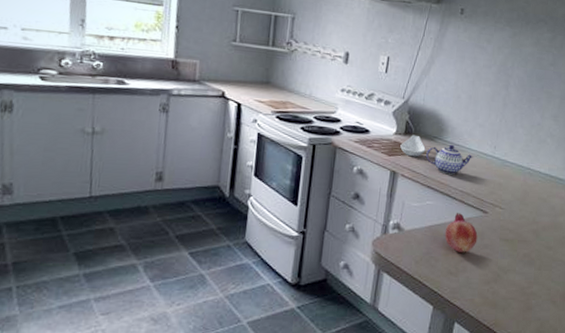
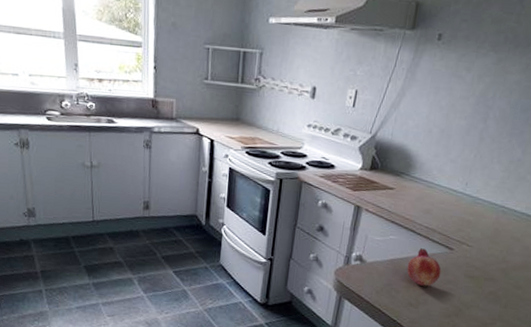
spoon rest: present [400,134,426,157] -> none [365,170,392,193]
teapot: present [426,144,474,175] -> none [392,180,442,211]

